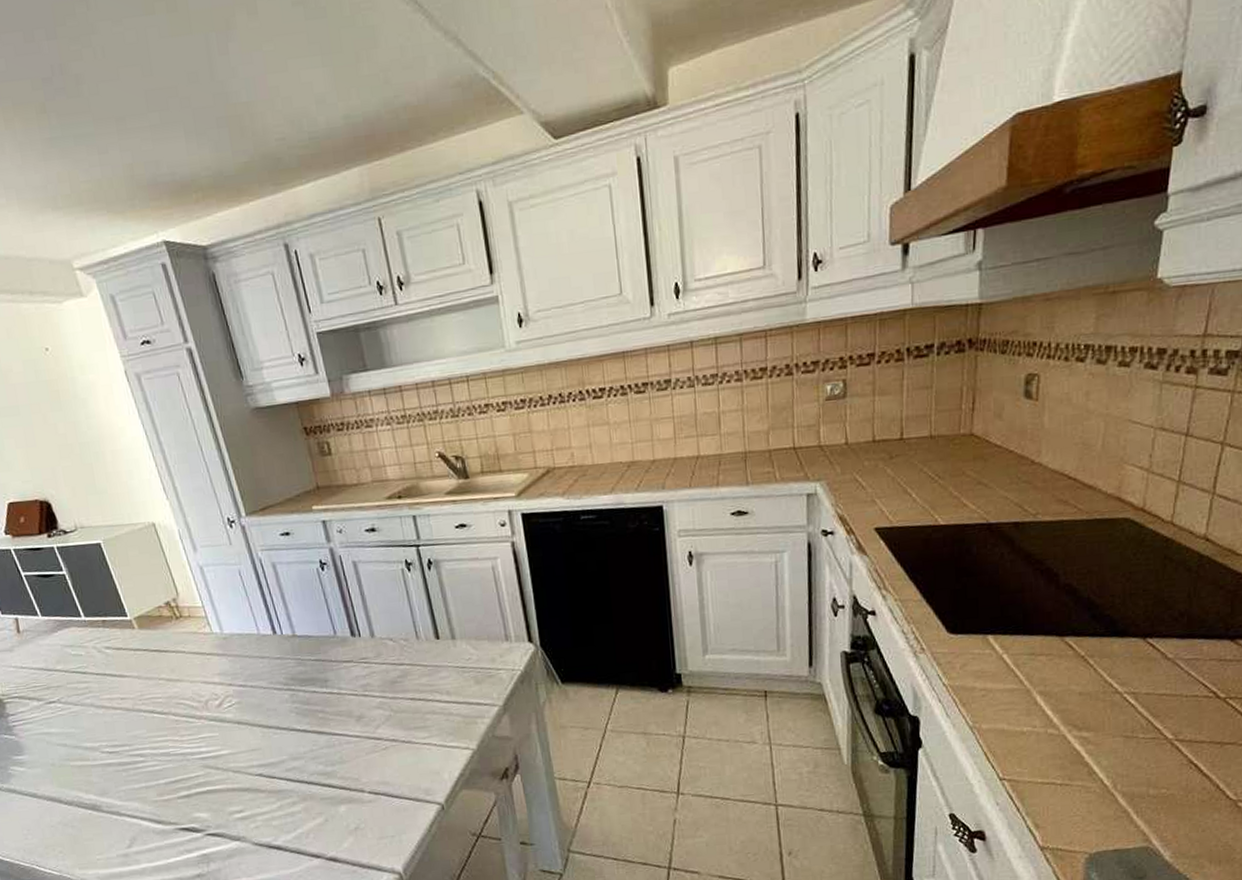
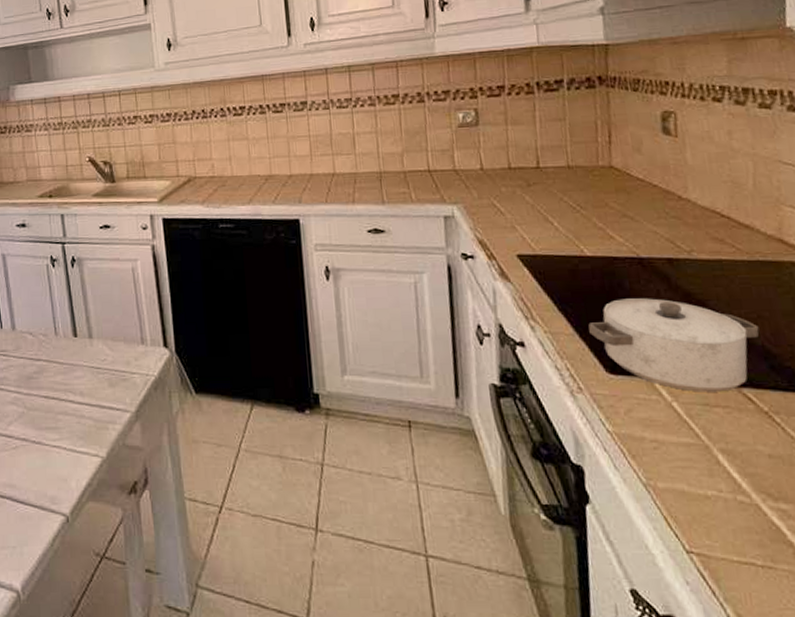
cooking pot: none [936,561,1087,644] -> present [588,298,760,392]

